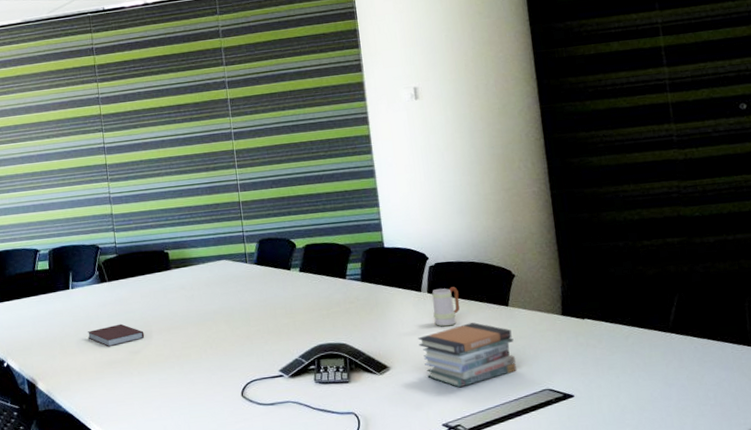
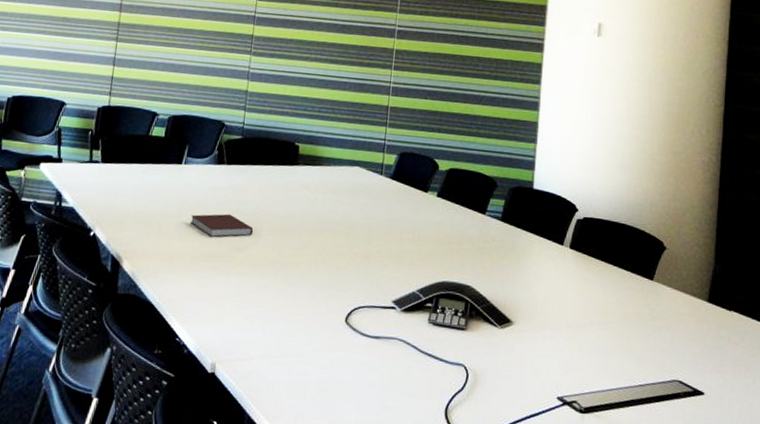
book stack: present [418,322,517,388] -> none [549,290,652,360]
mug: present [432,287,460,327] -> none [571,246,603,290]

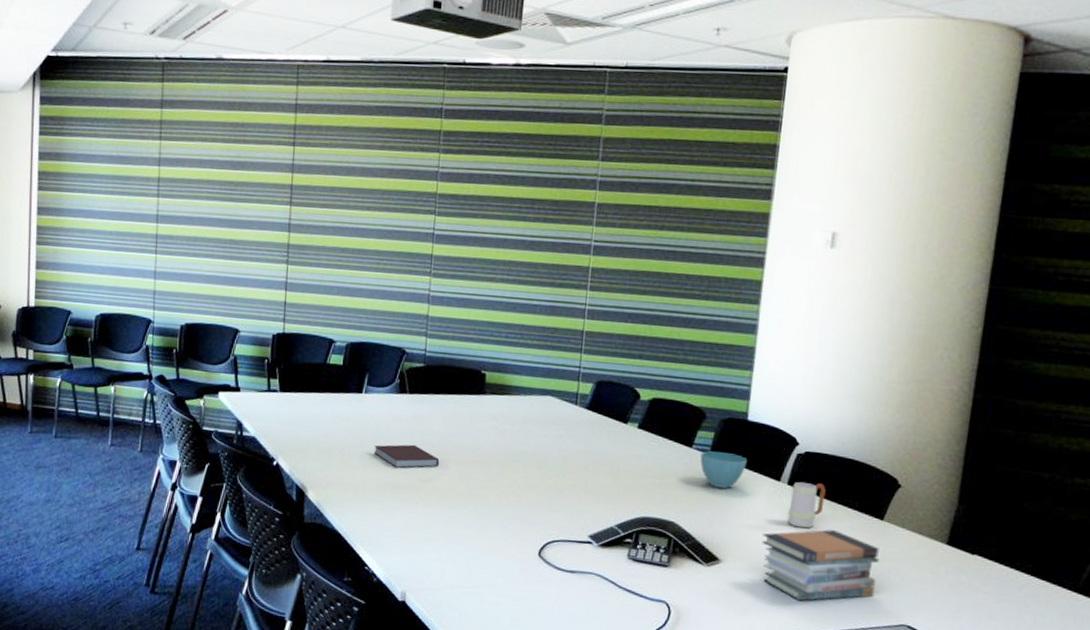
plant pot: none [492,217,533,253] -> present [700,451,747,489]
book stack: none [549,290,652,360] -> present [762,529,879,601]
mug: none [571,246,603,290] -> present [787,482,826,529]

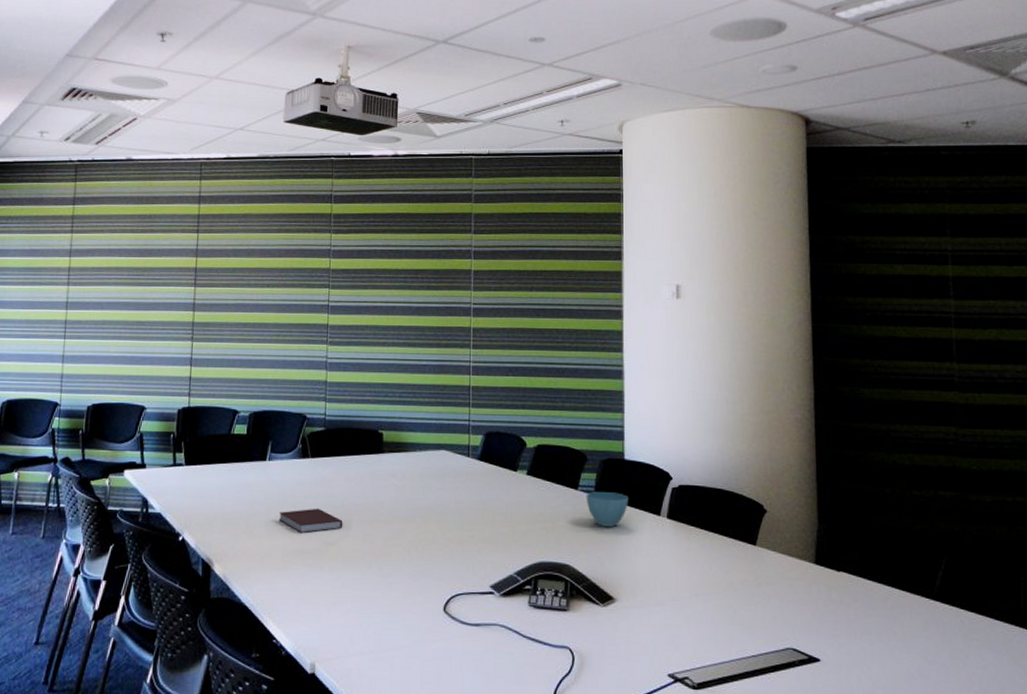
book stack: present [762,529,879,601] -> none [651,559,758,634]
mug: present [787,482,826,529] -> none [671,515,702,560]

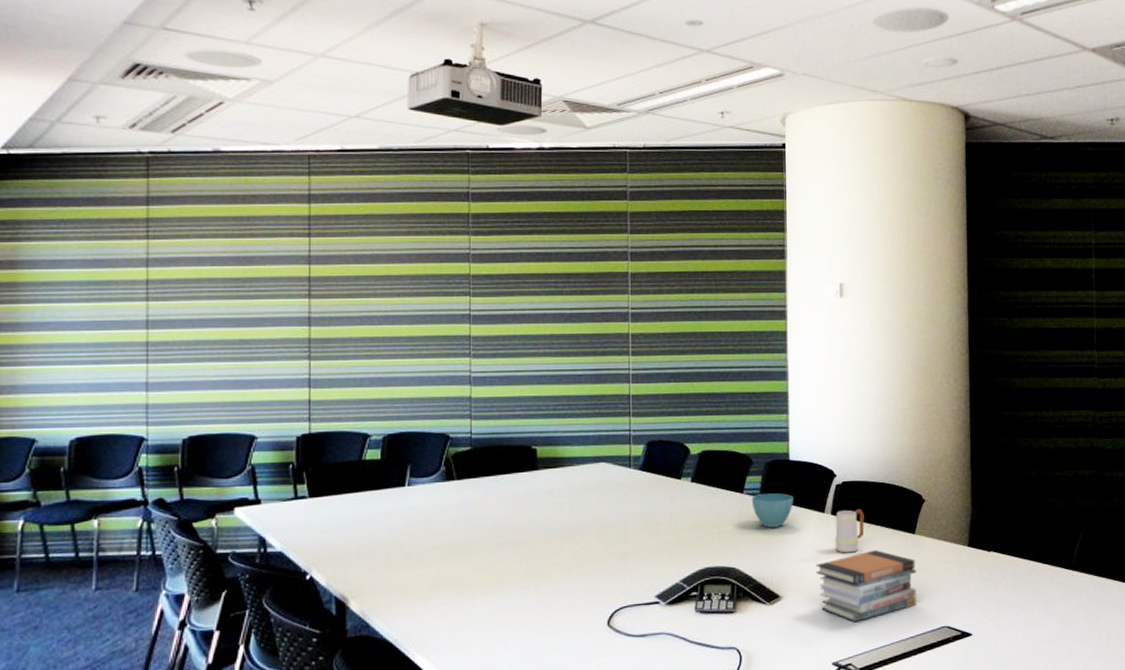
notebook: present [278,508,343,534] -> none [422,532,496,561]
book stack: none [651,559,758,634] -> present [816,550,917,622]
mug: none [671,515,702,560] -> present [835,509,865,553]

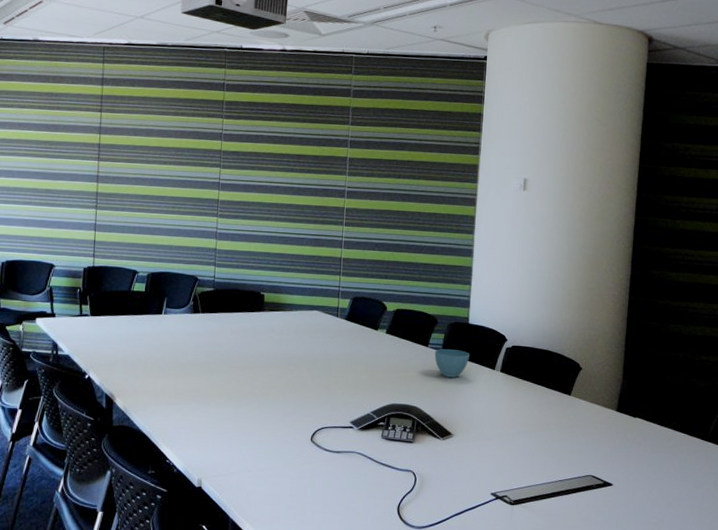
book stack: present [816,550,917,622] -> none [483,405,570,463]
mug: present [835,509,865,553] -> none [501,370,529,406]

